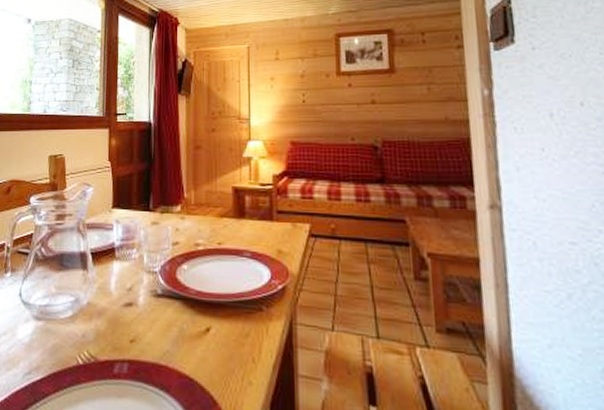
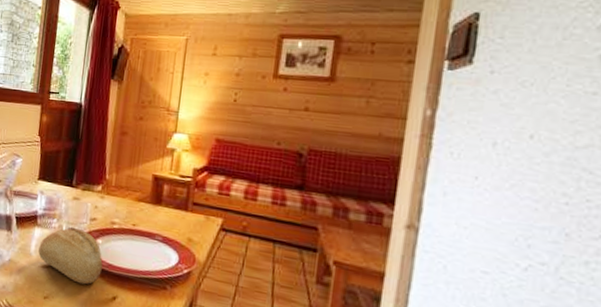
bread roll: none [119,255,191,319] -> present [38,226,103,285]

